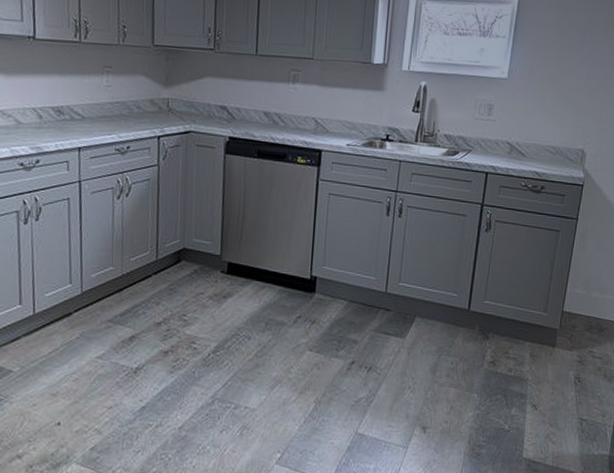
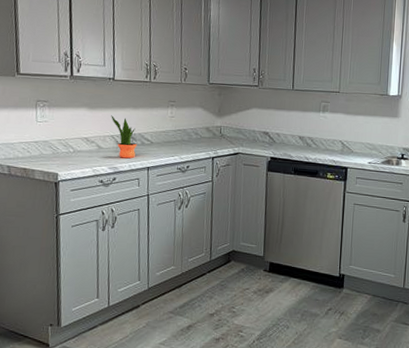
potted plant: none [32,83,65,137] -> present [111,115,137,159]

